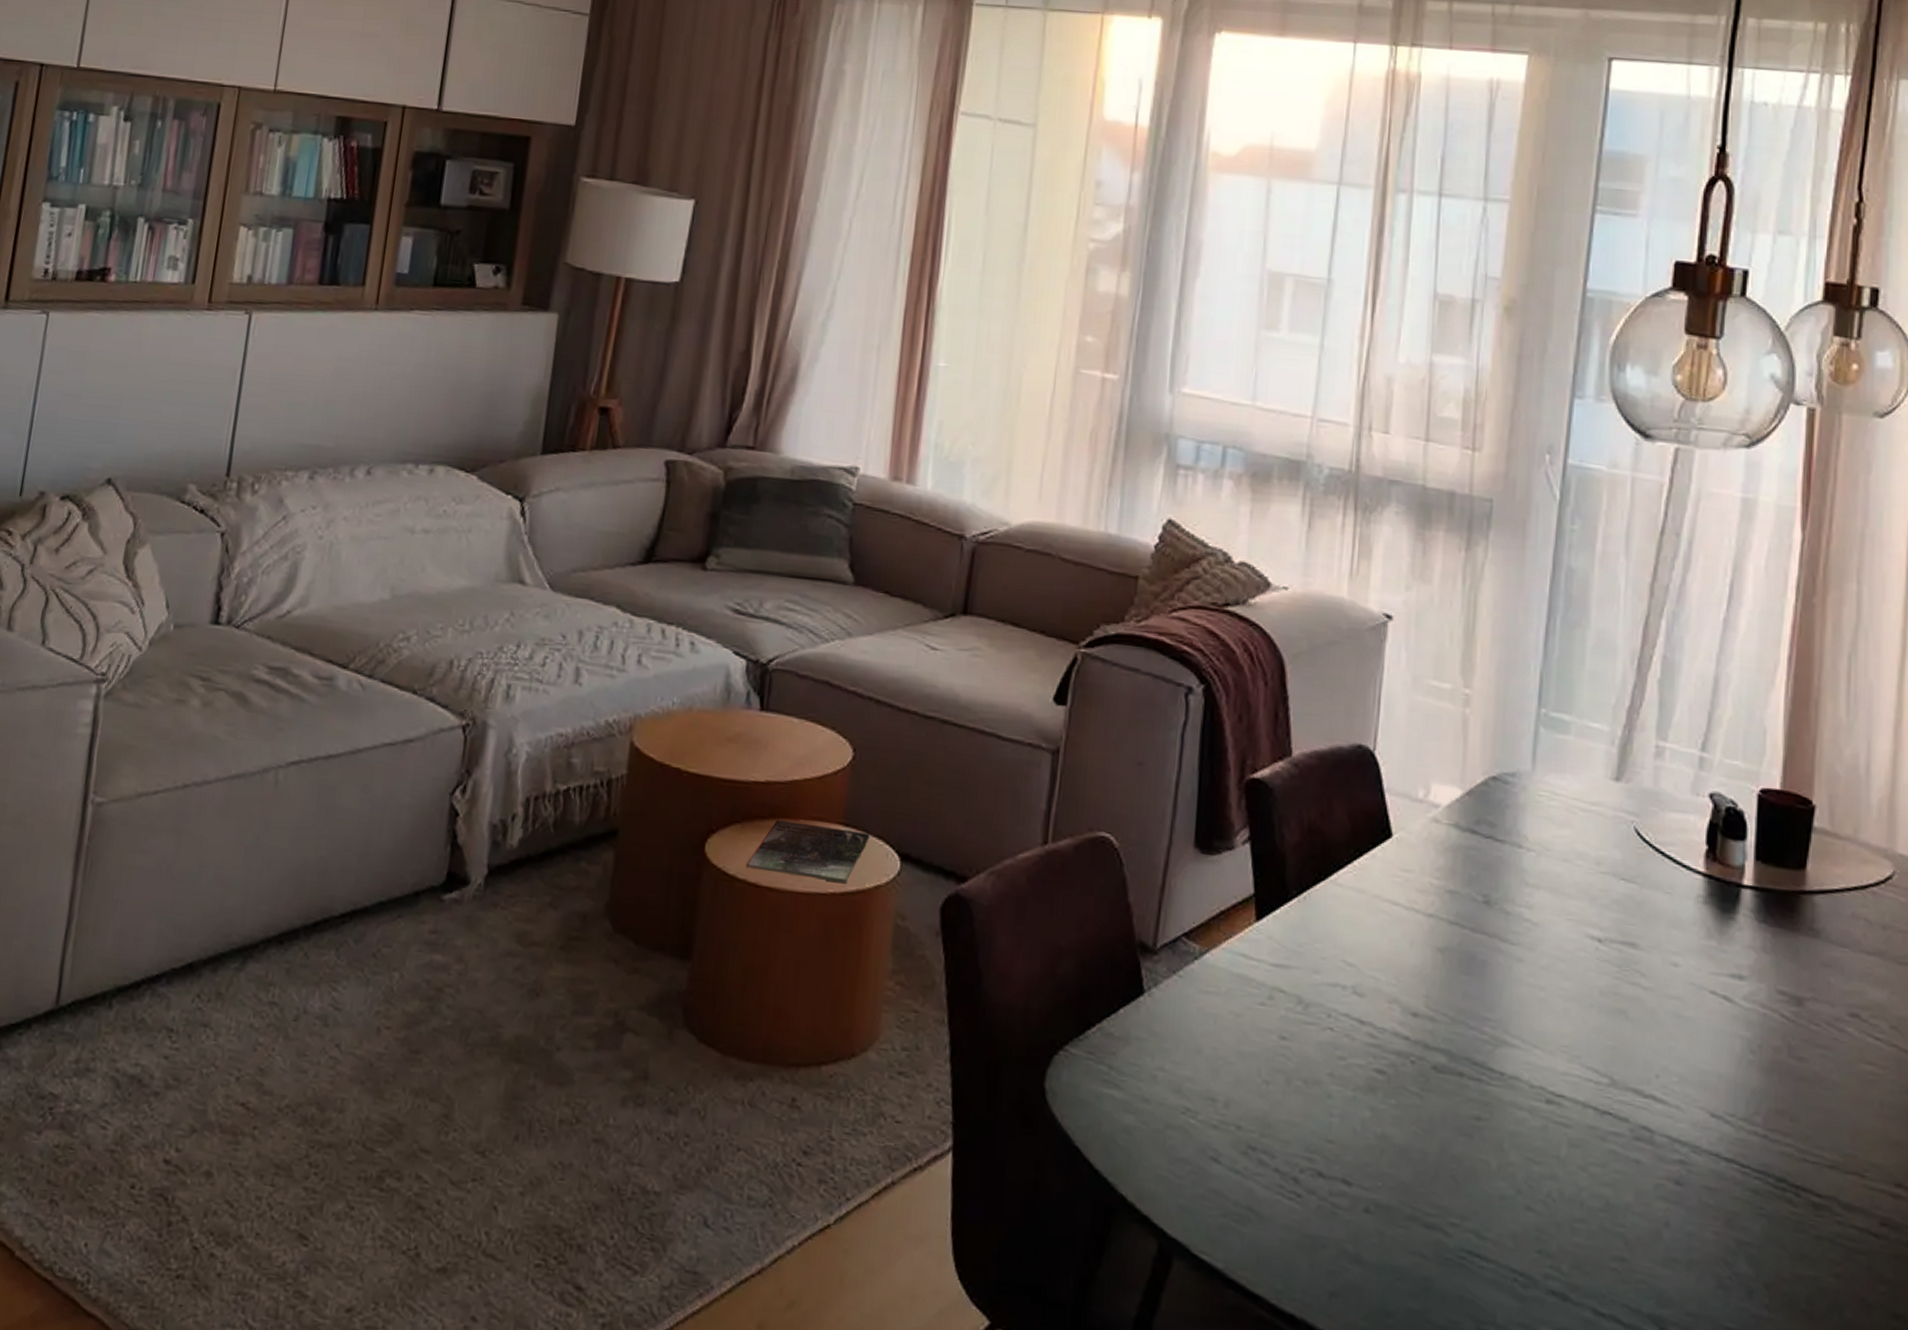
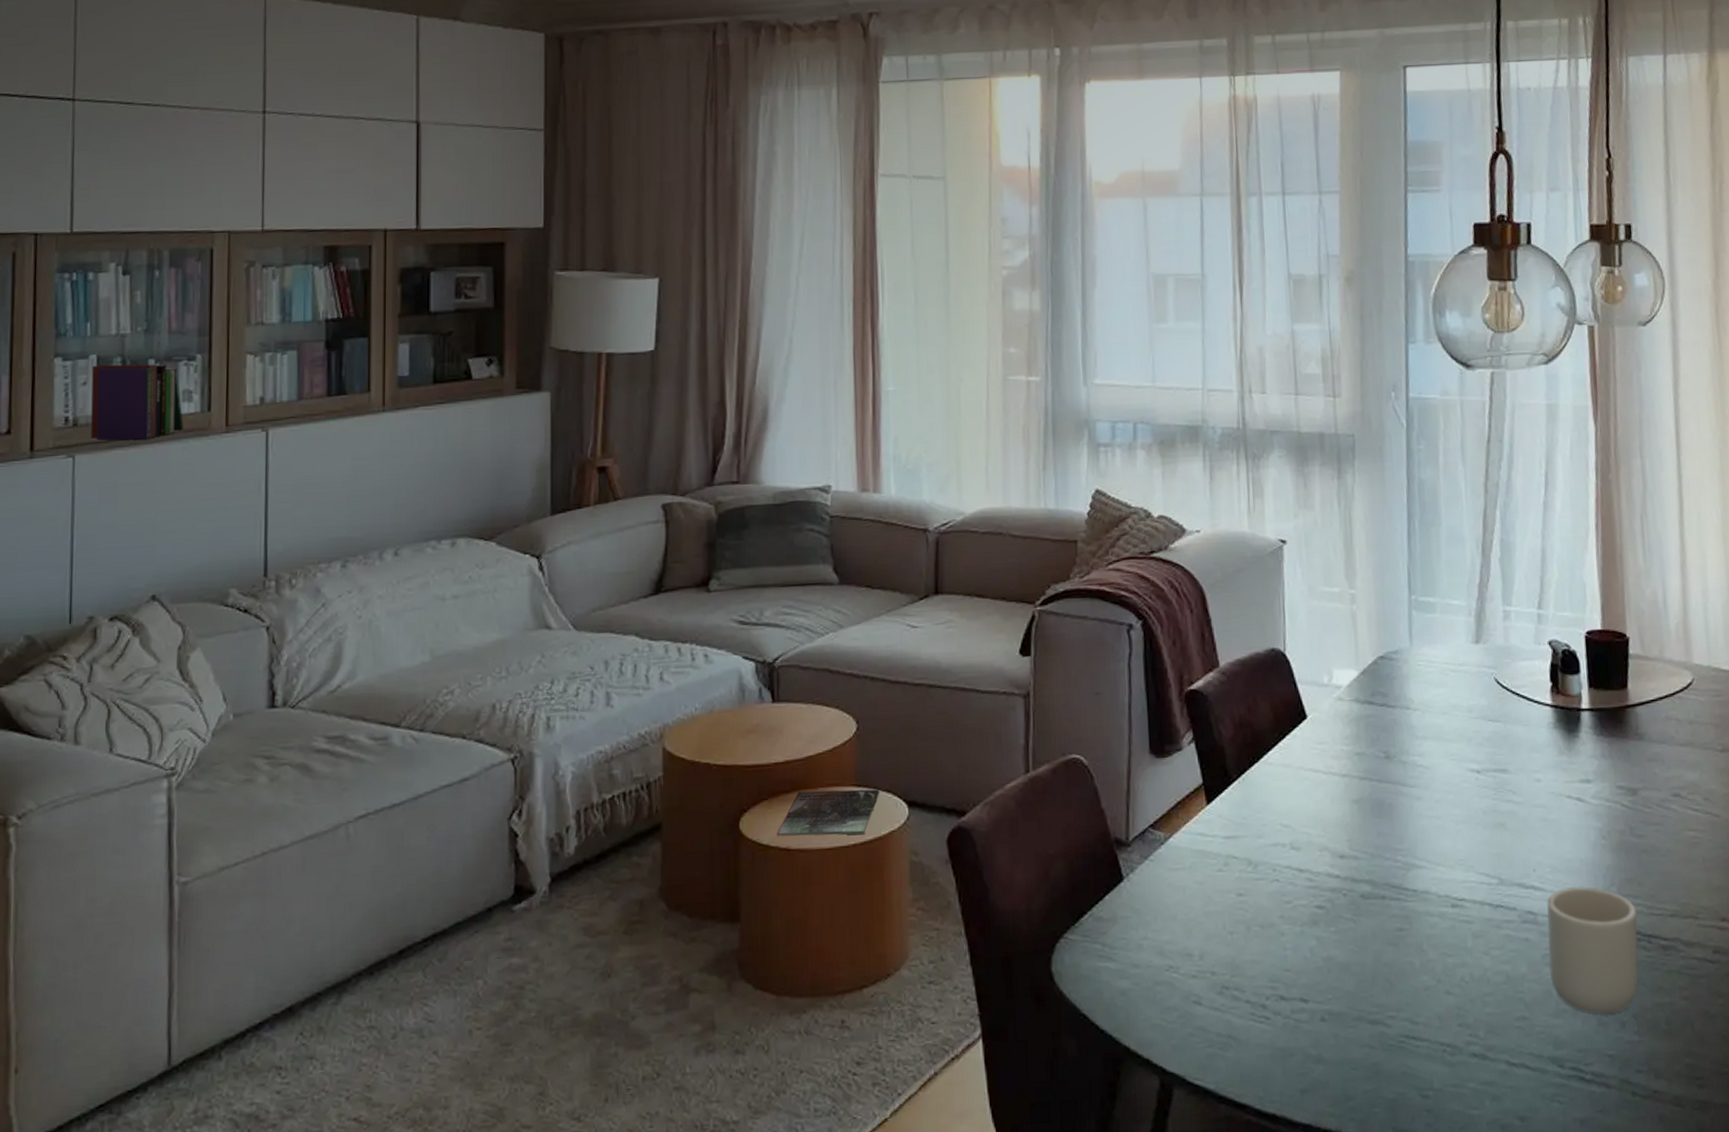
books: none [68,216,167,305] -> present [90,364,184,441]
mug: none [1662,1105,1786,1277] -> present [1547,886,1639,1015]

